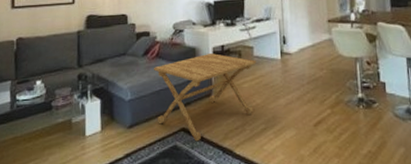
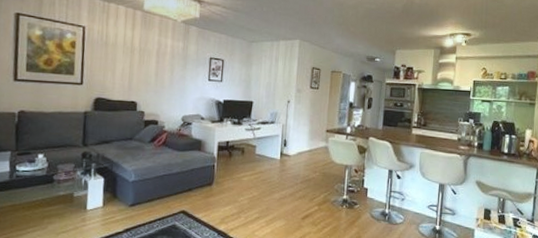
side table: present [153,53,256,142] -> none [158,147,257,224]

